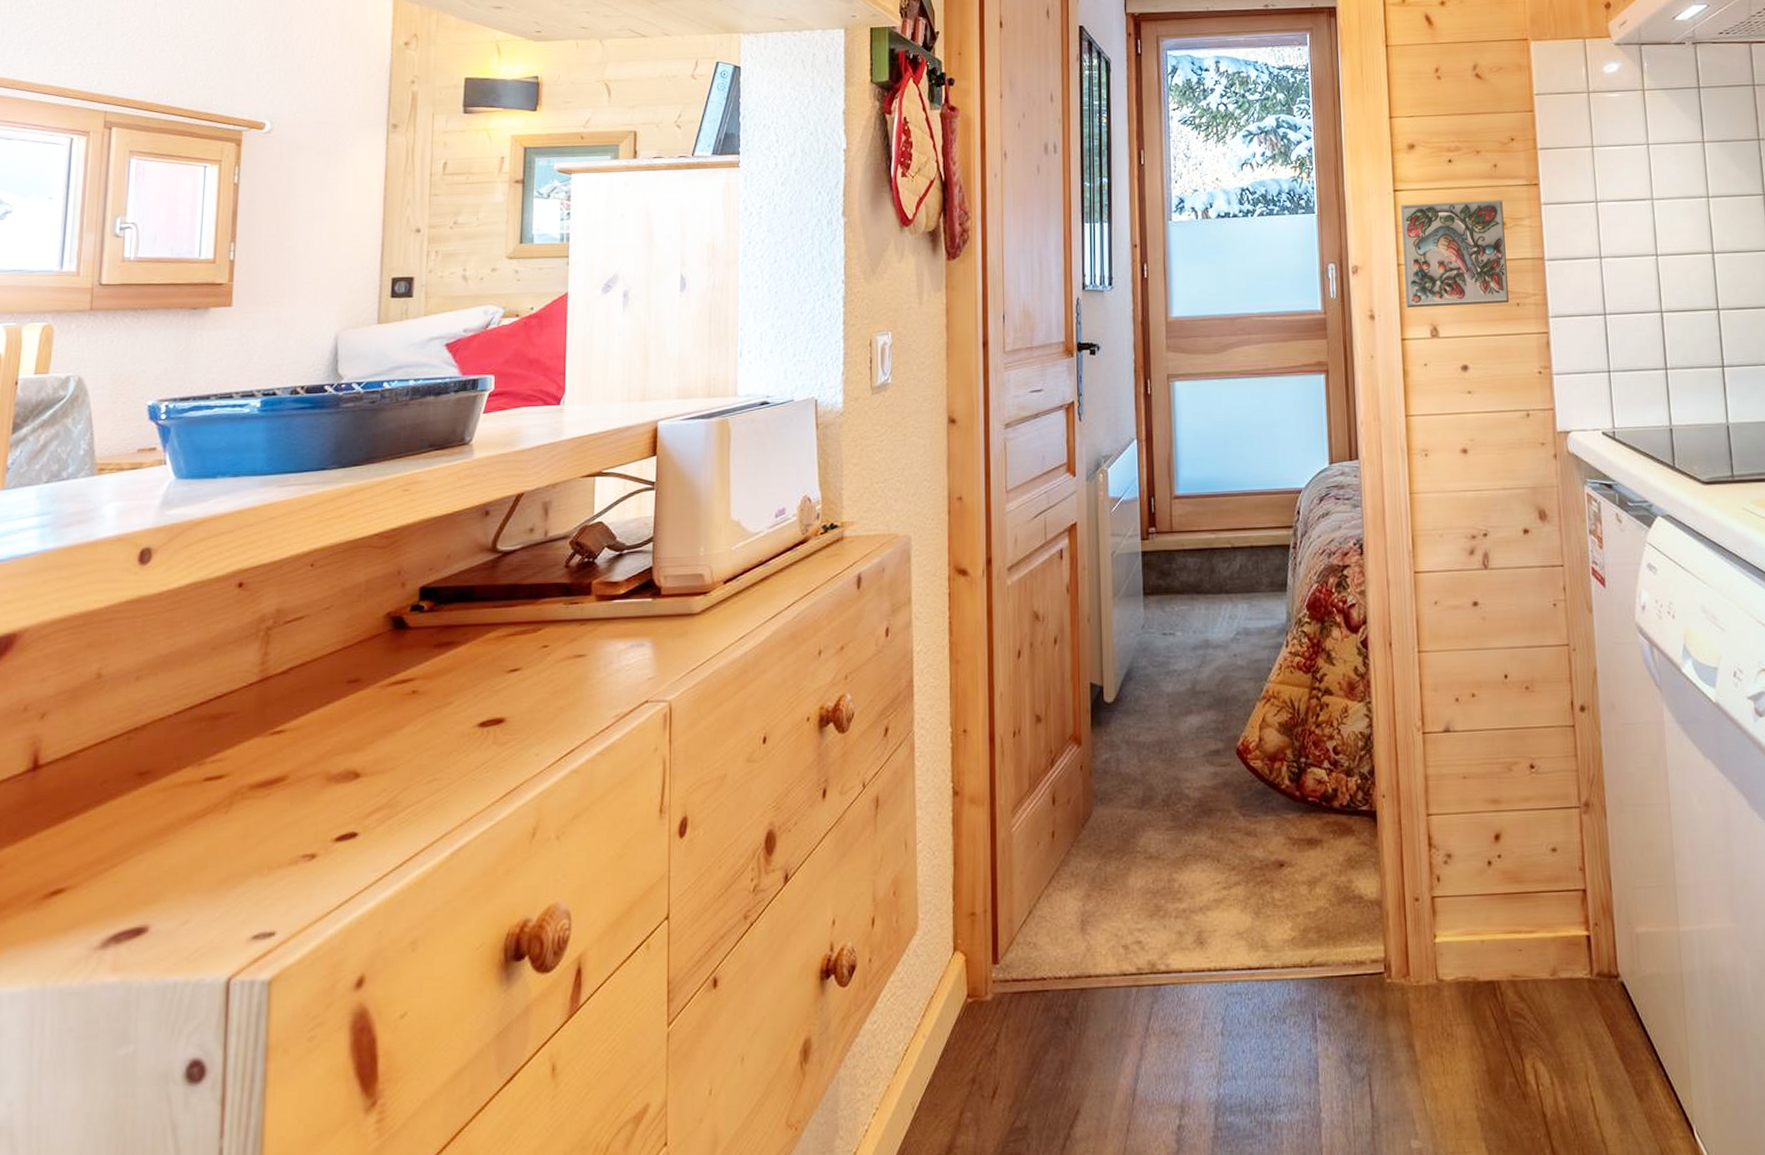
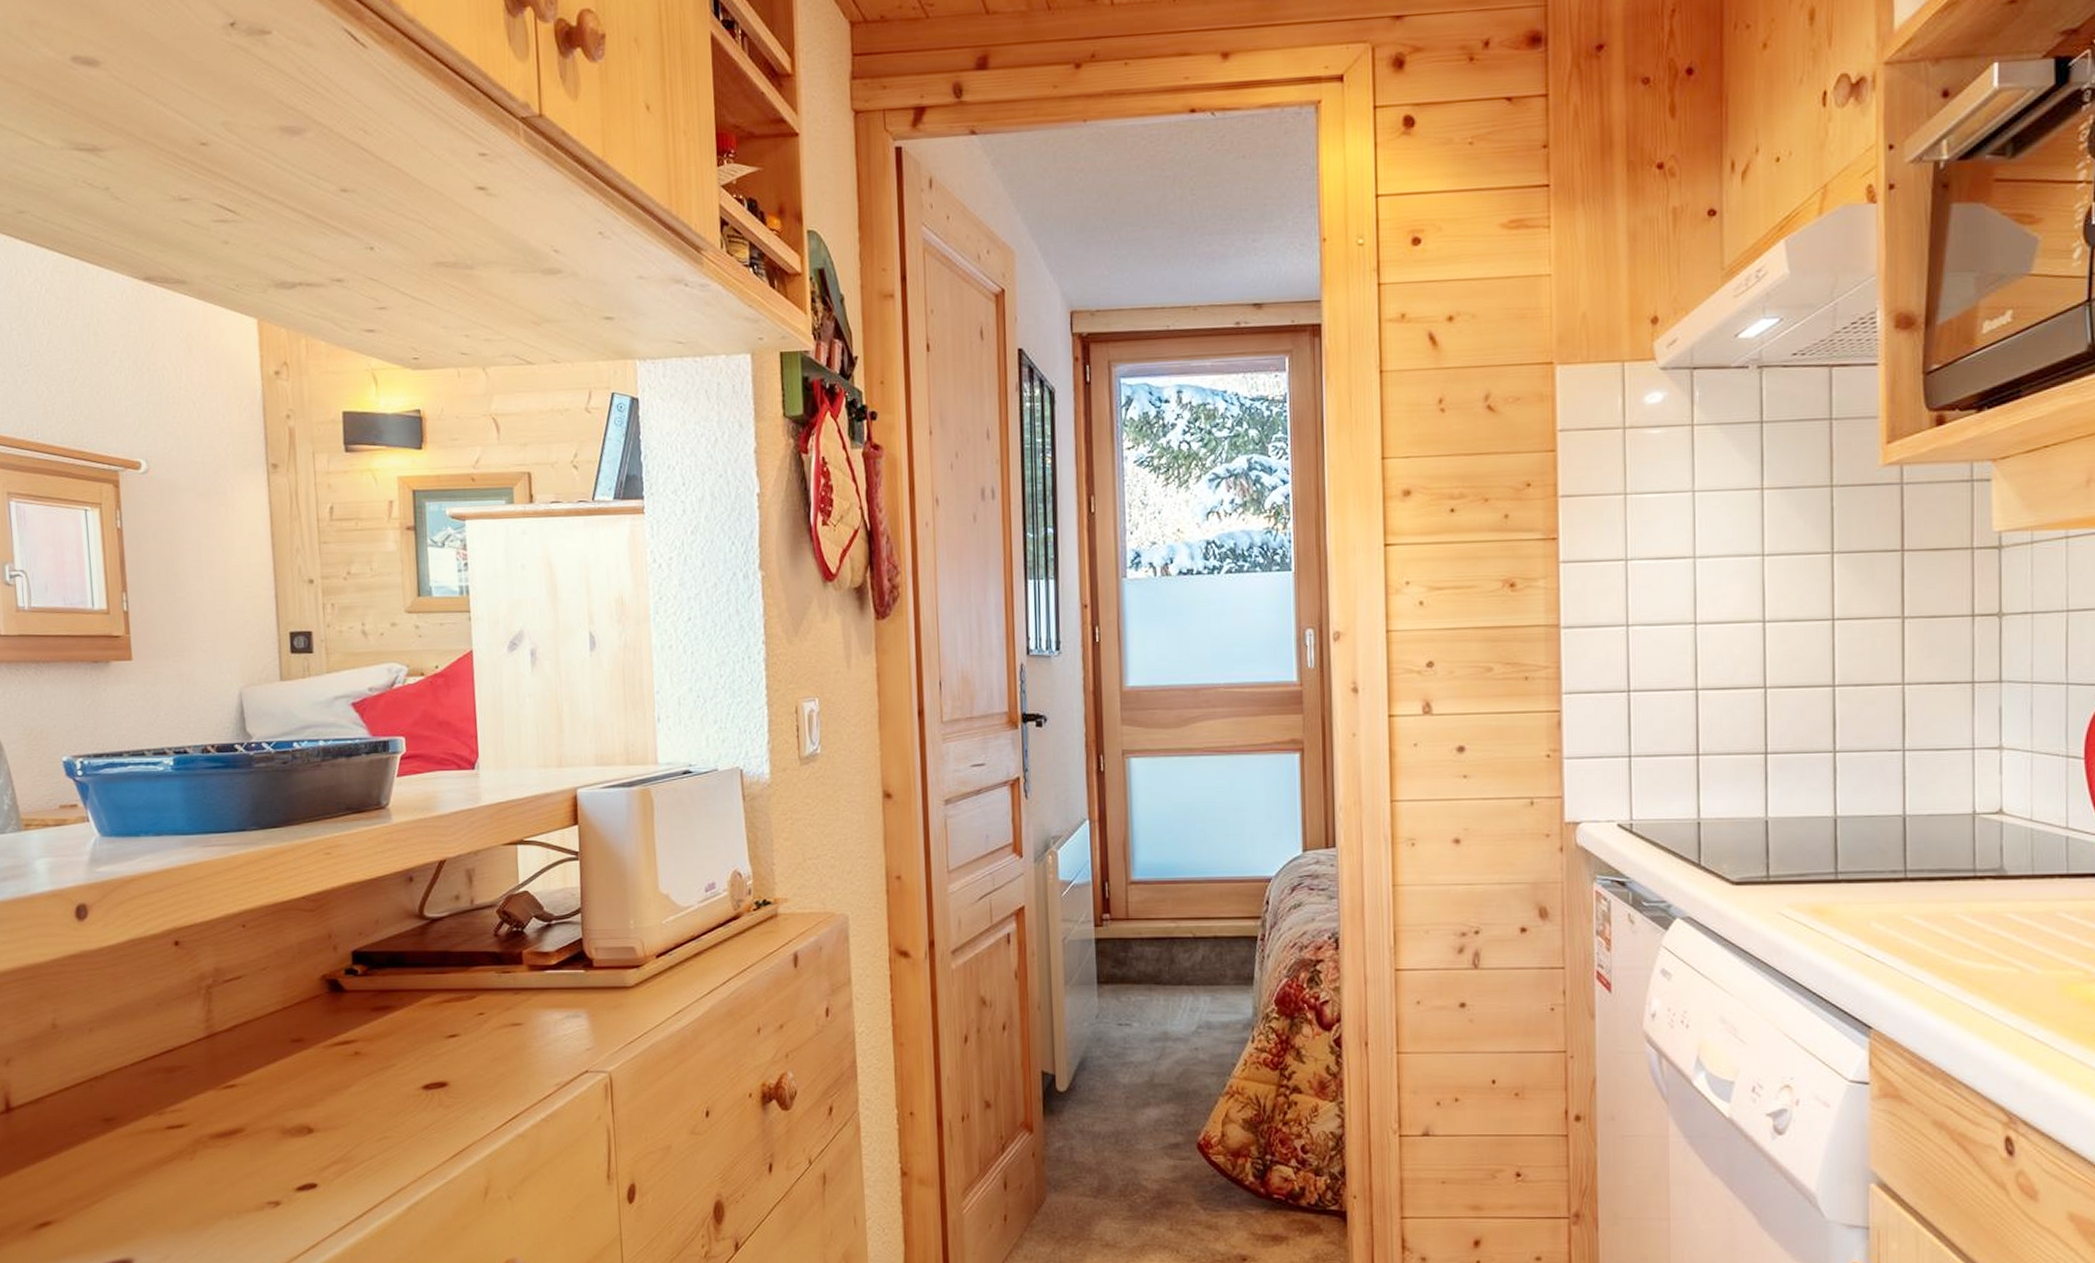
decorative tile: present [1401,200,1510,307] -> none [1392,557,1517,680]

